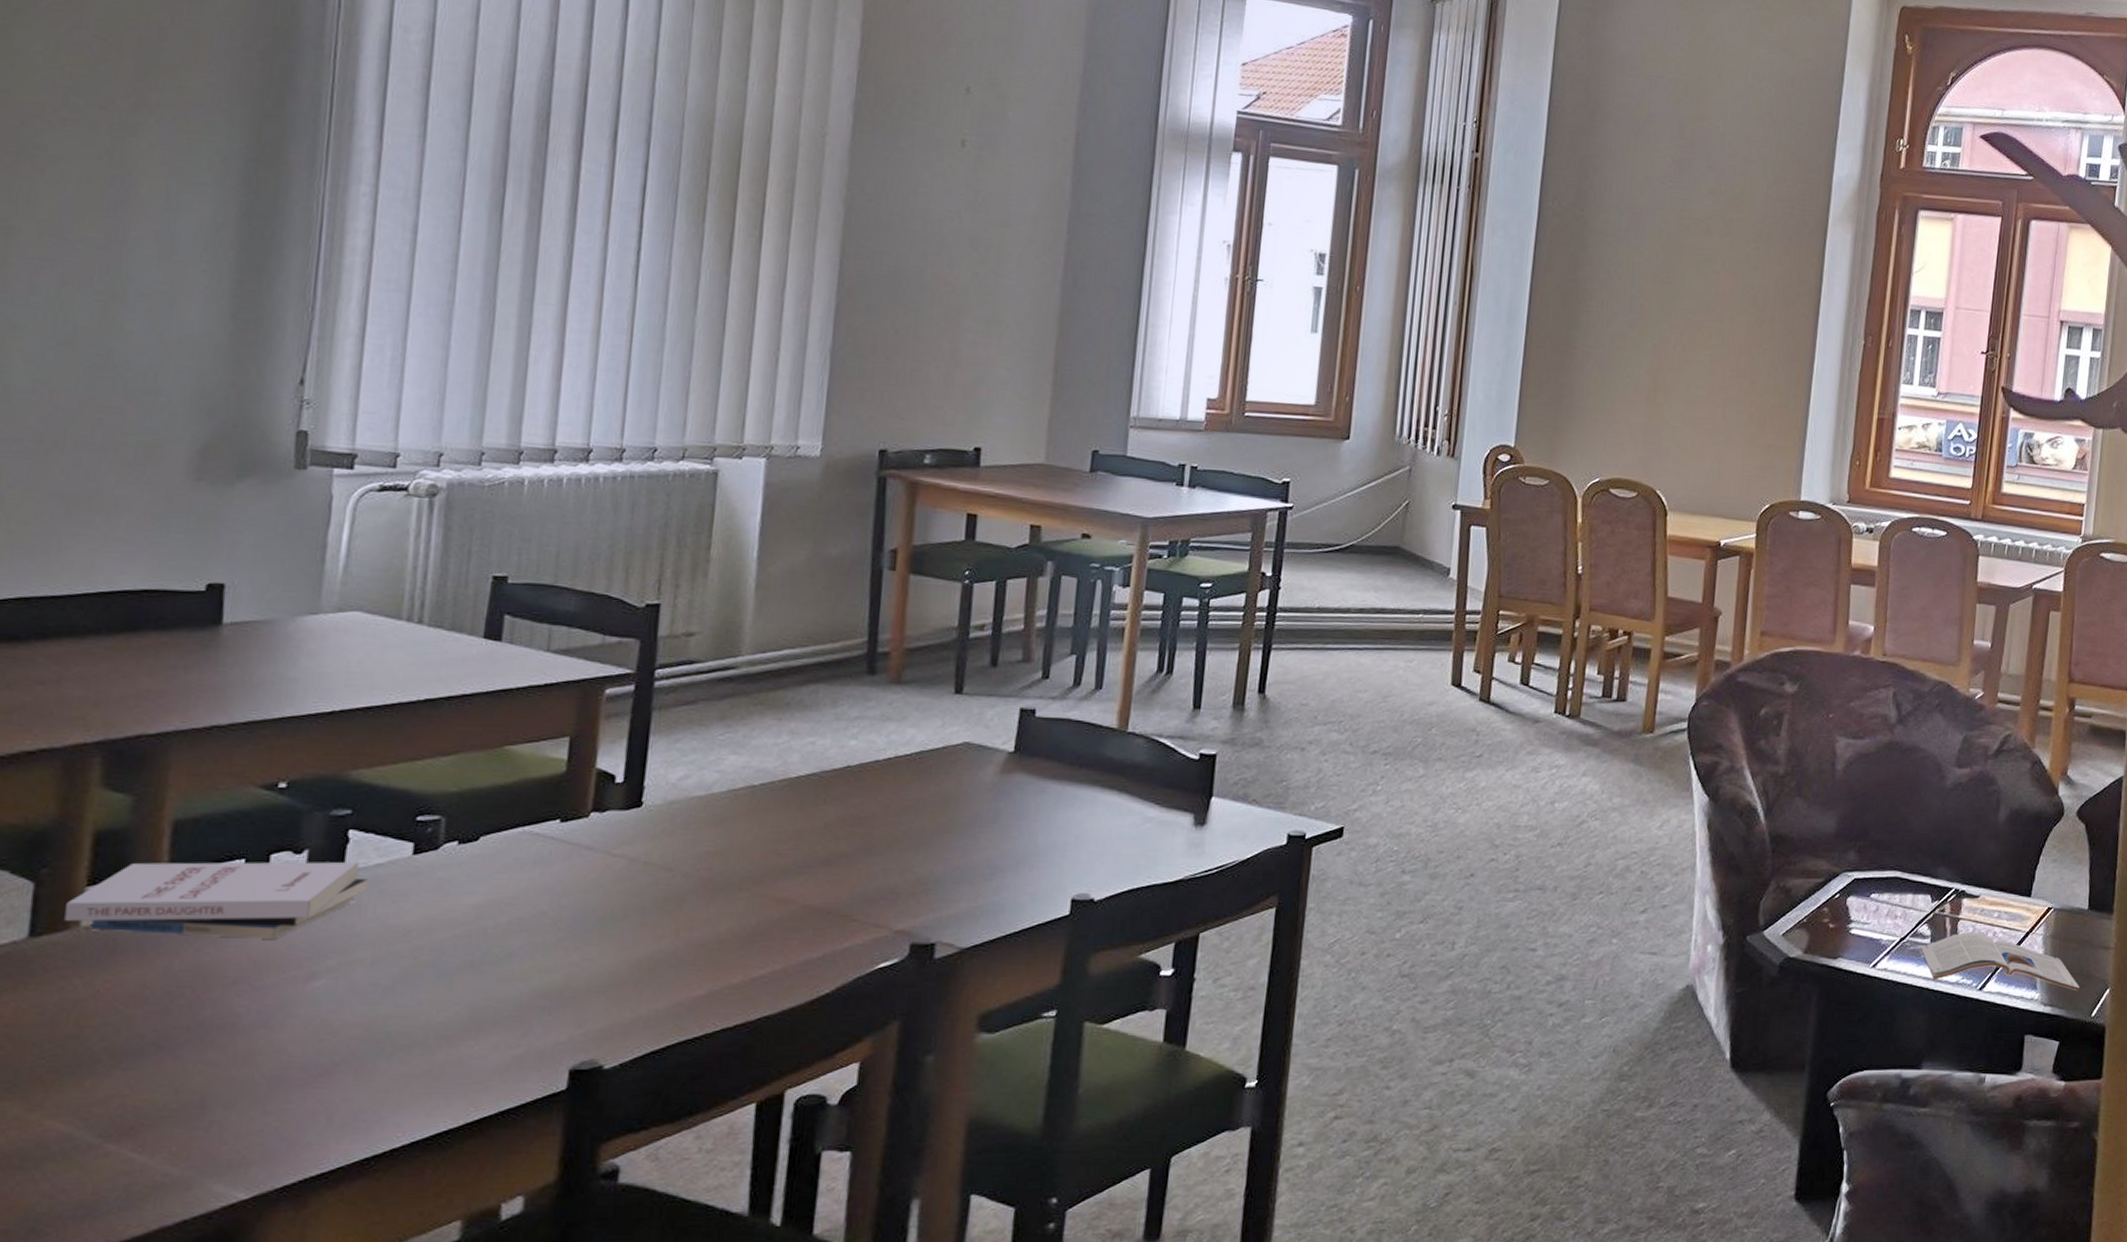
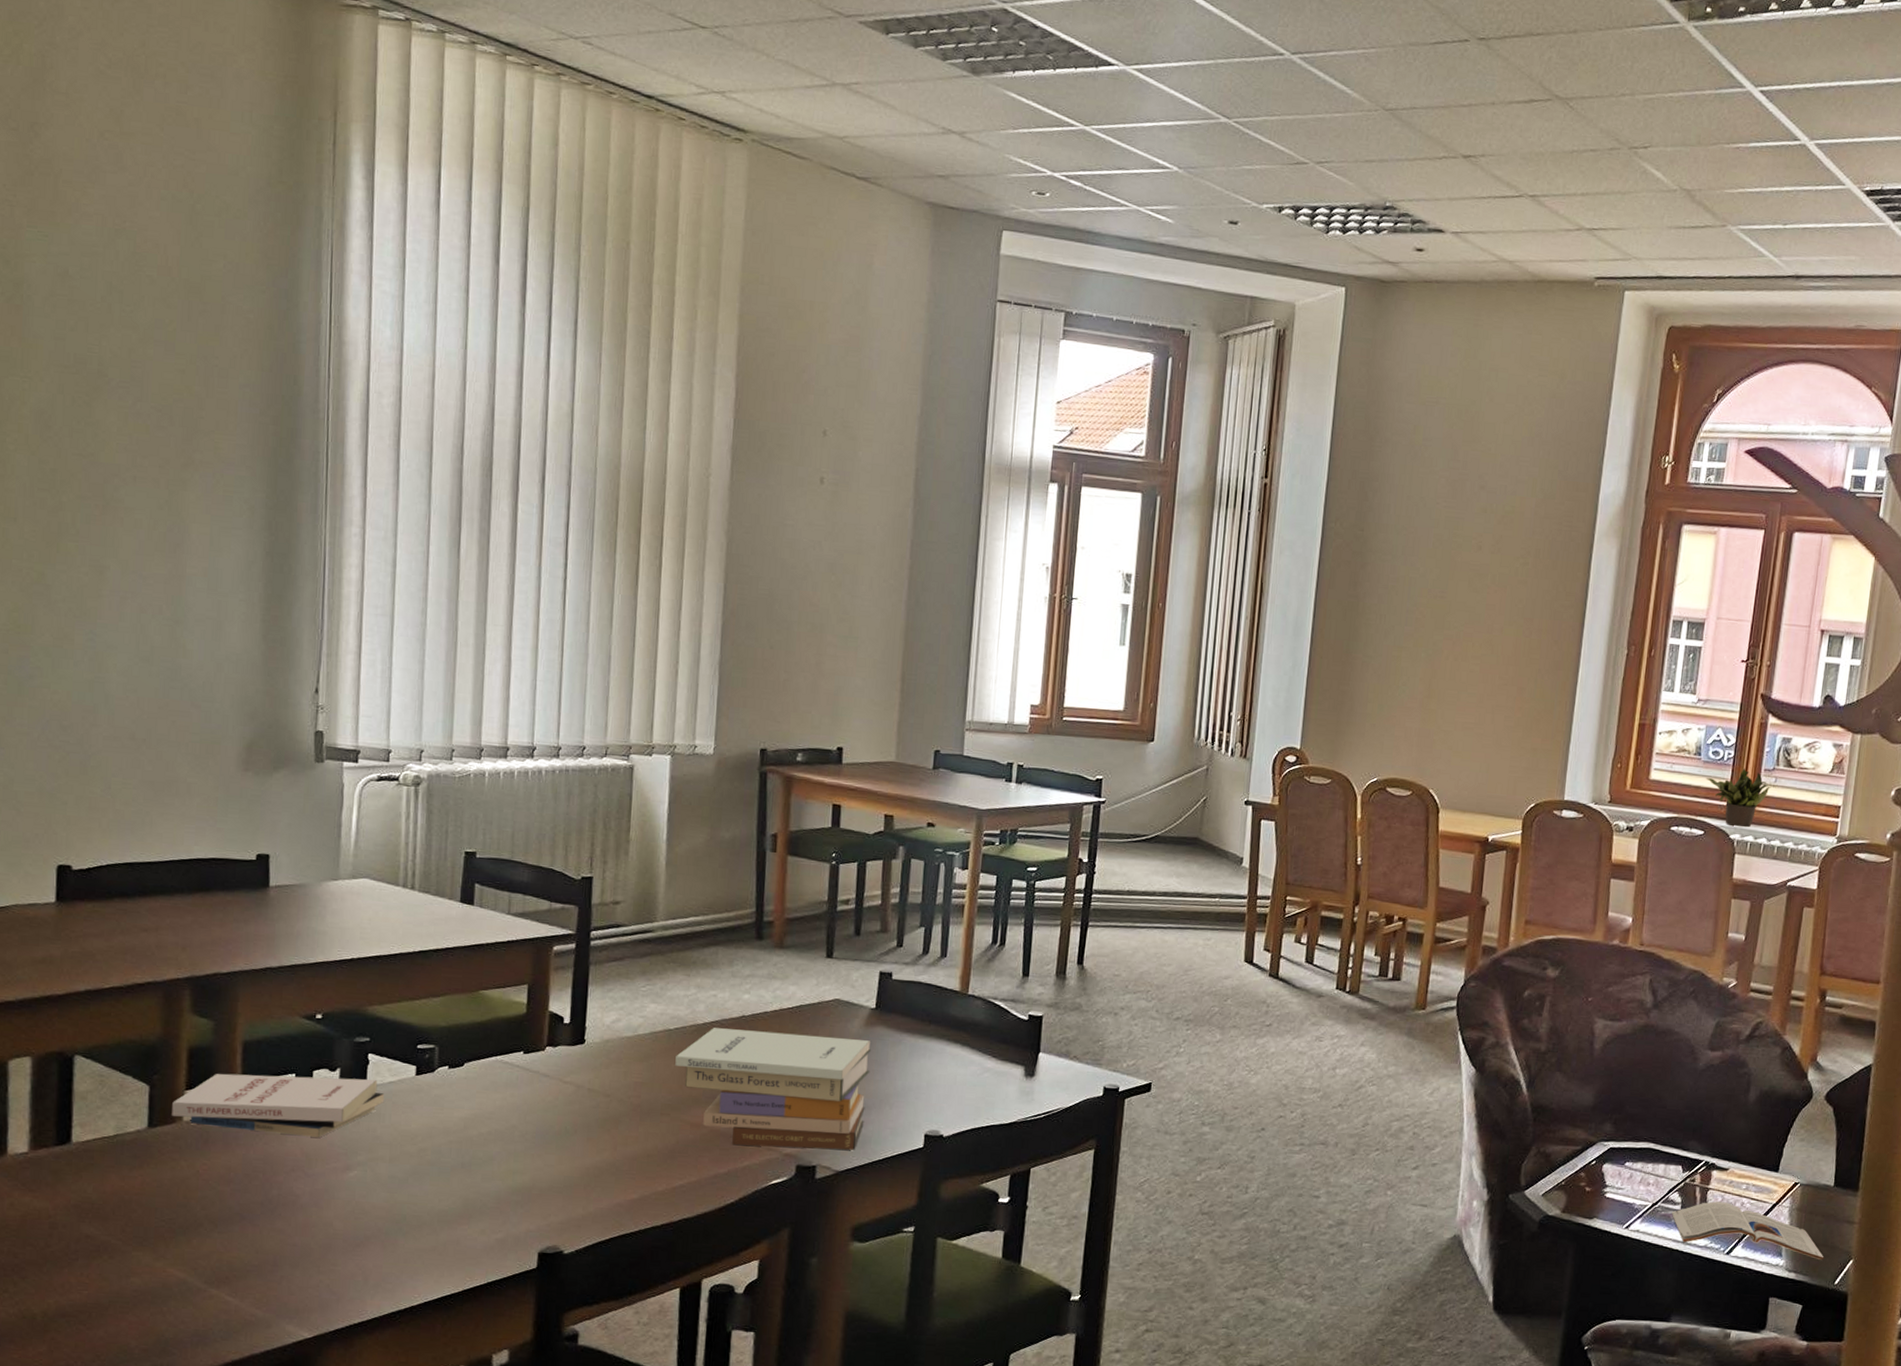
books: none [758,782,1007,923] -> present [674,1028,871,1150]
potted plant: none [1948,464,2013,528] -> present [1706,768,1770,828]

